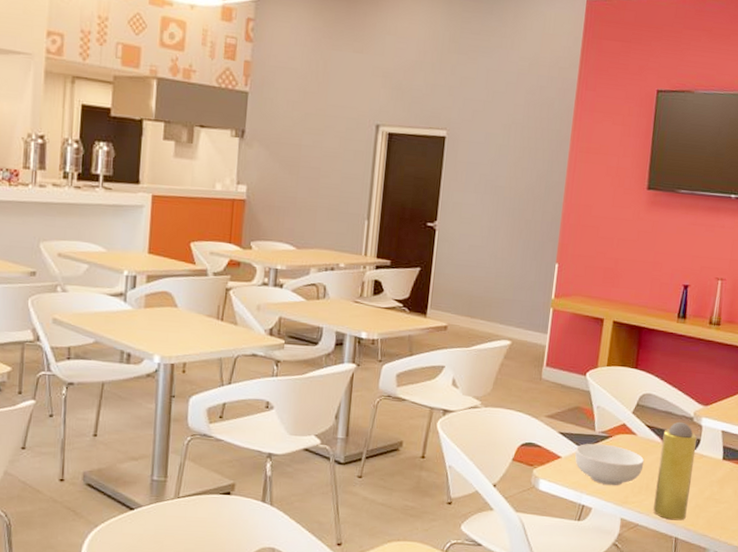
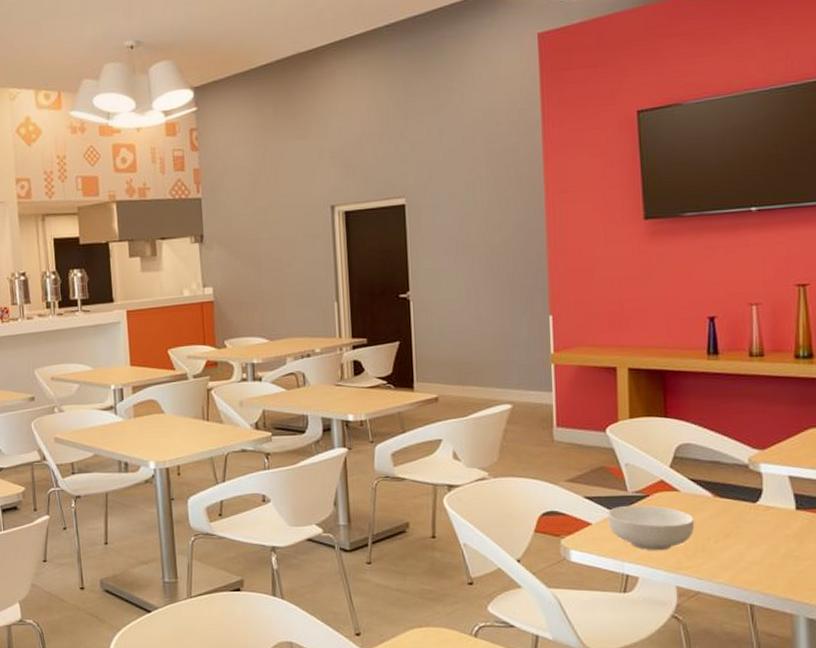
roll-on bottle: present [653,421,698,521] -> none [713,471,760,585]

